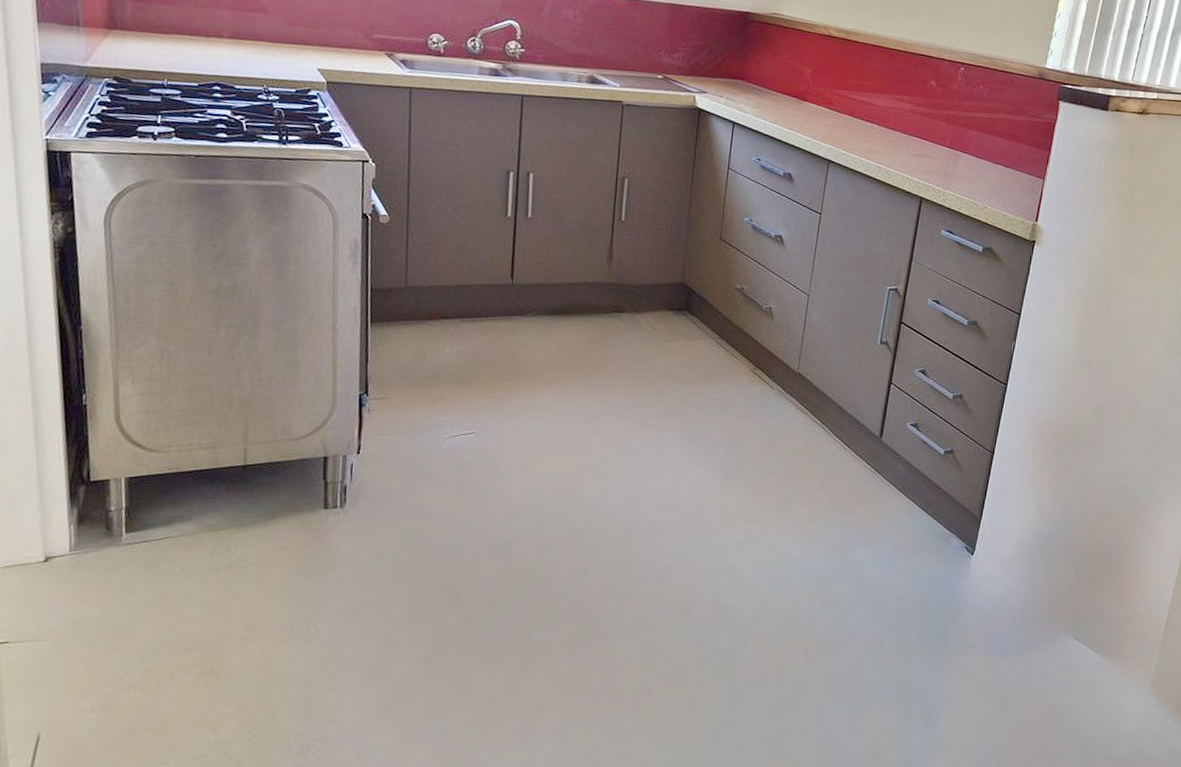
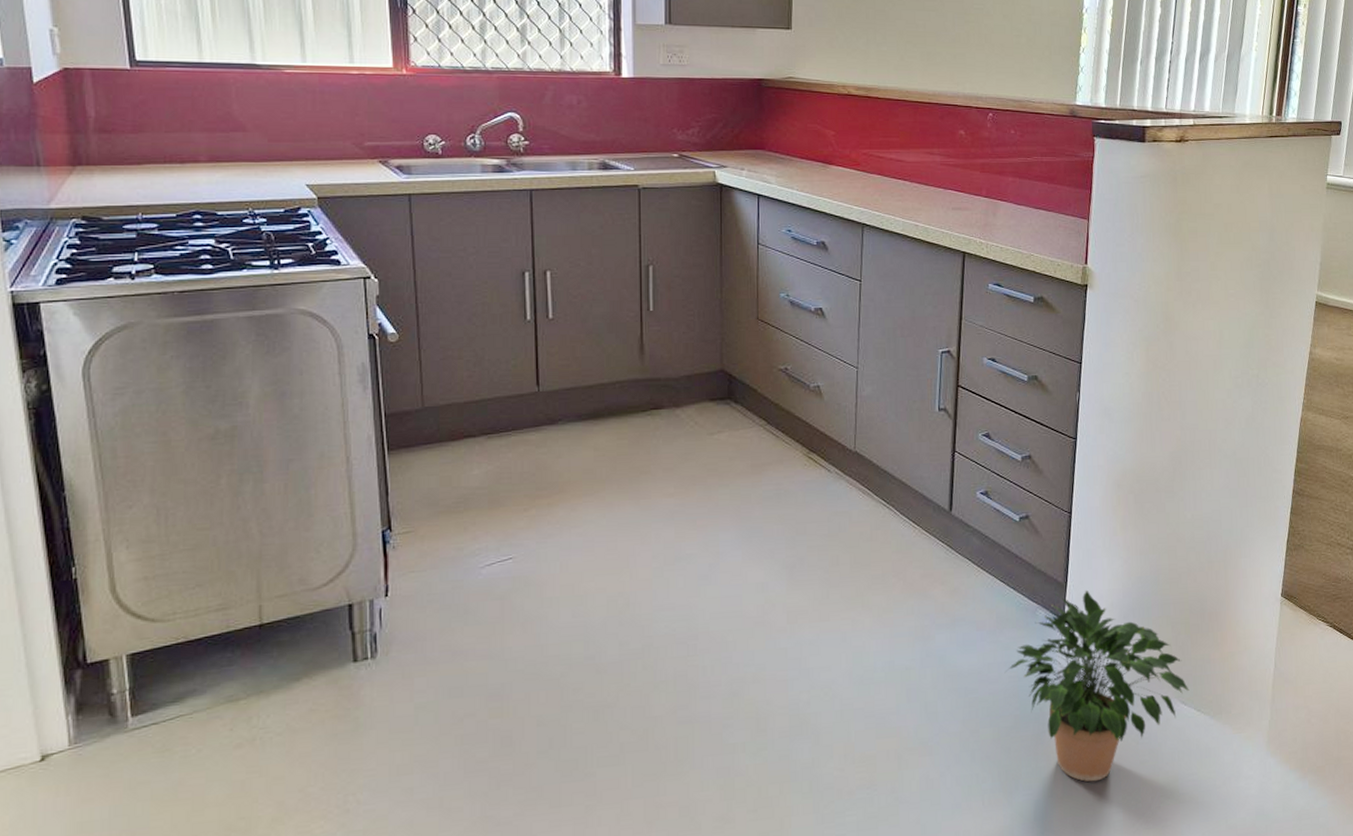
potted plant: none [918,525,1085,700] -> present [1009,589,1190,782]

